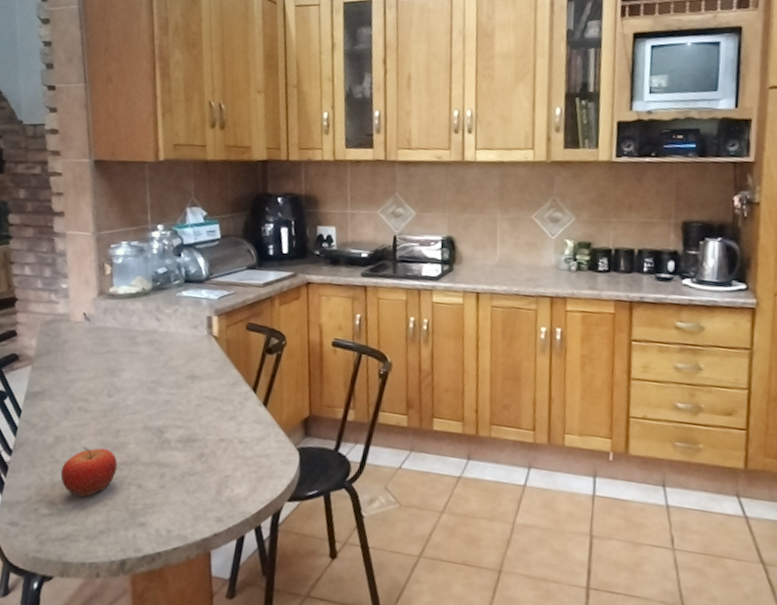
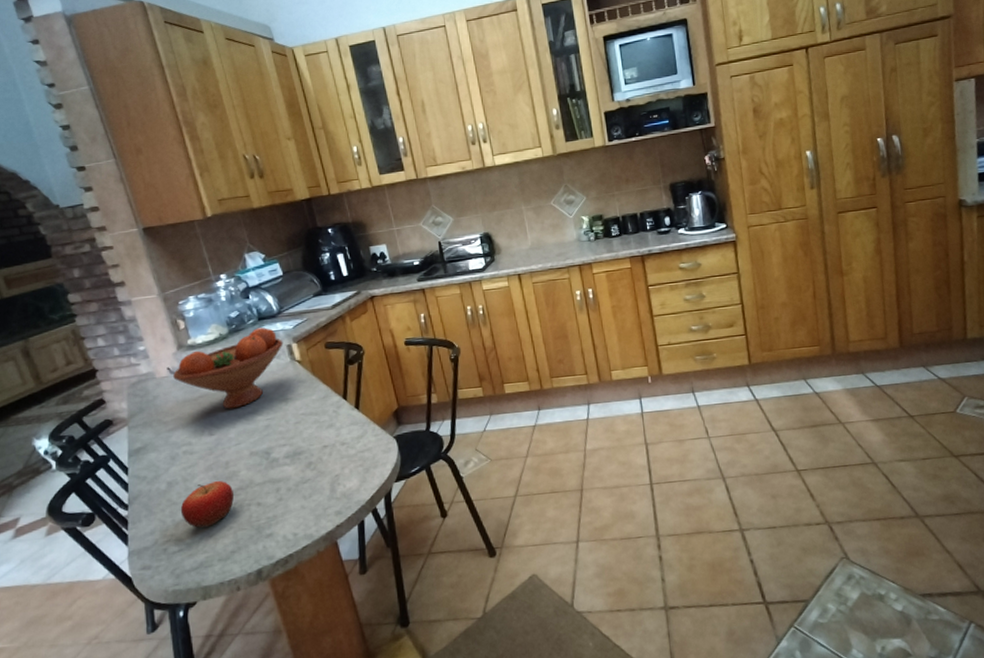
fruit bowl: none [87,290,205,374] -> present [173,327,284,409]

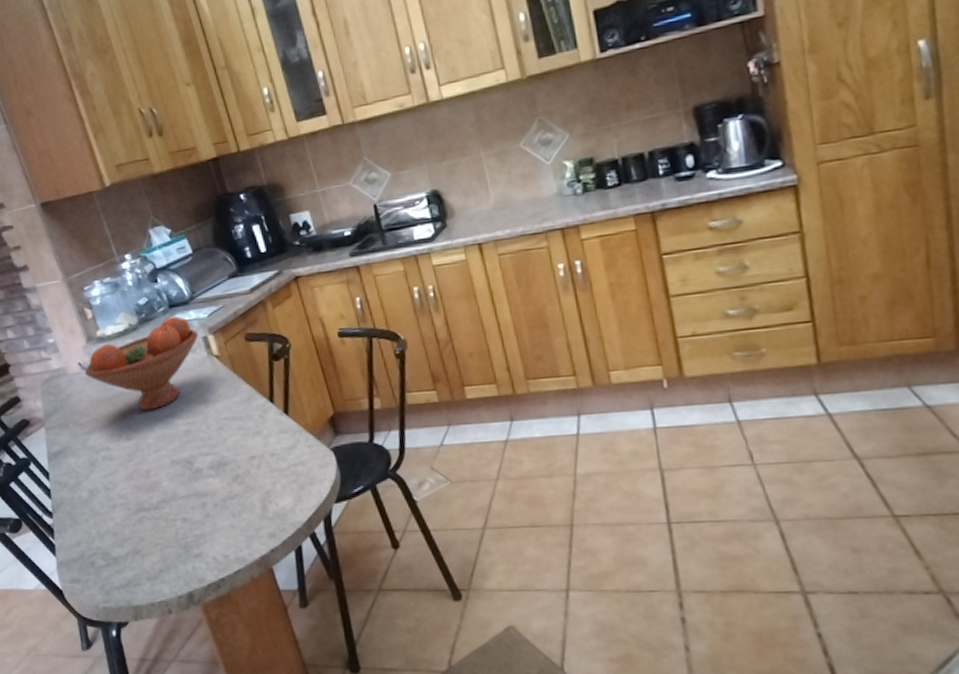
fruit: present [180,480,234,528] -> none [104,490,158,542]

